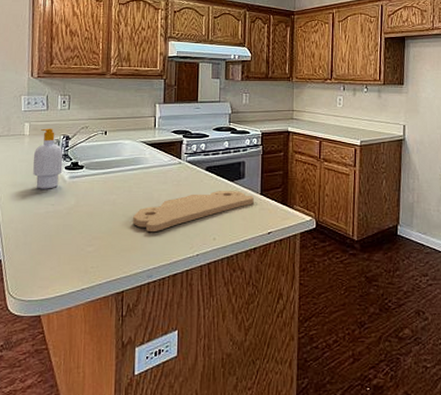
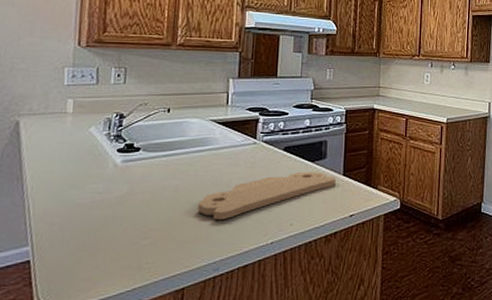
soap bottle: present [33,128,63,189] -> none [76,105,116,176]

